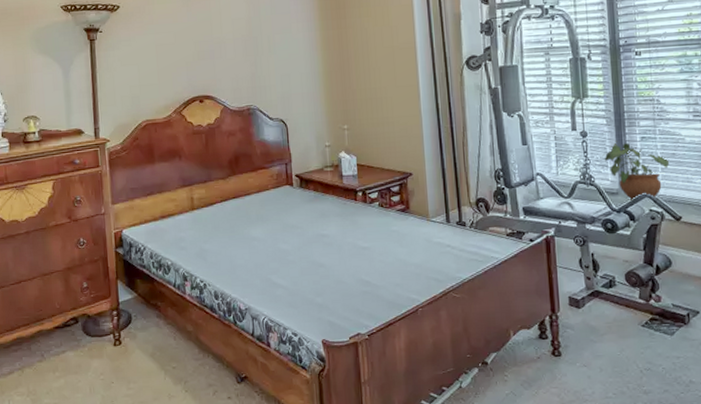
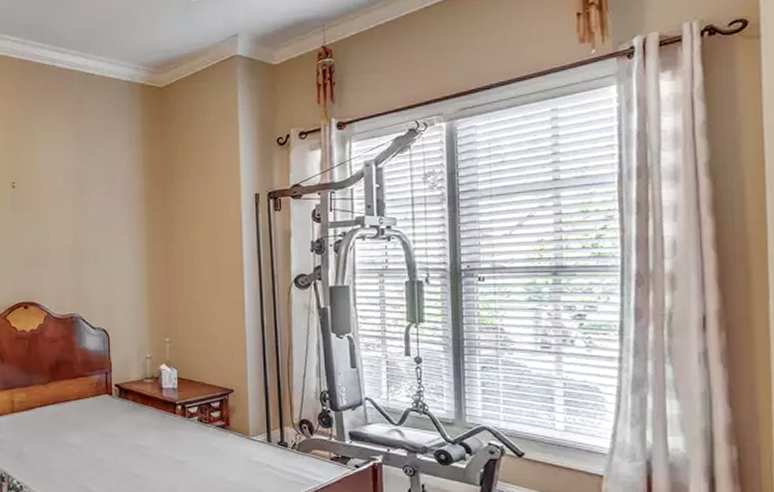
potted plant: present [602,141,670,200] -> none [438,369,513,432]

